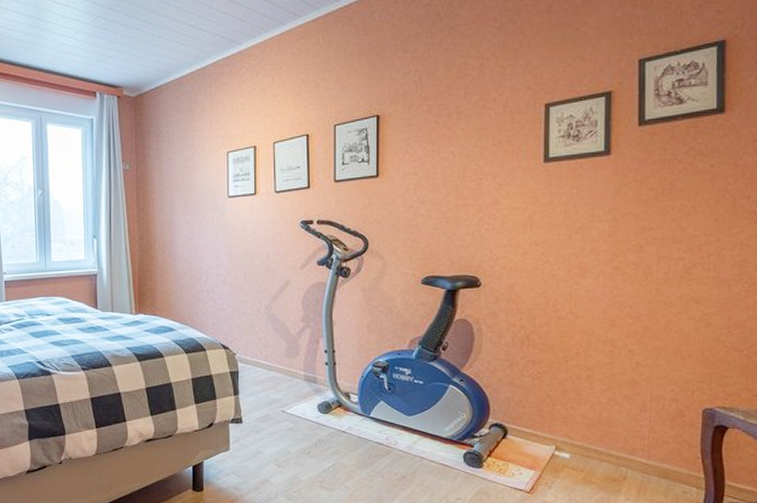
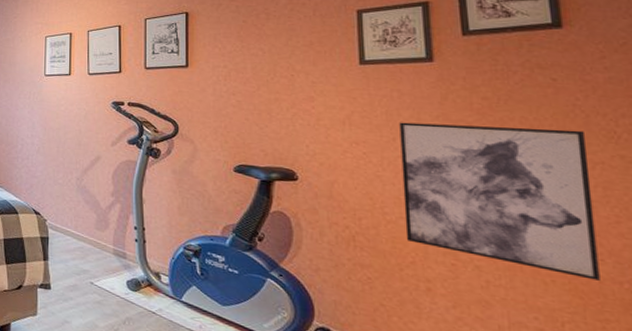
wall art: none [573,214,731,351] -> present [399,122,600,281]

